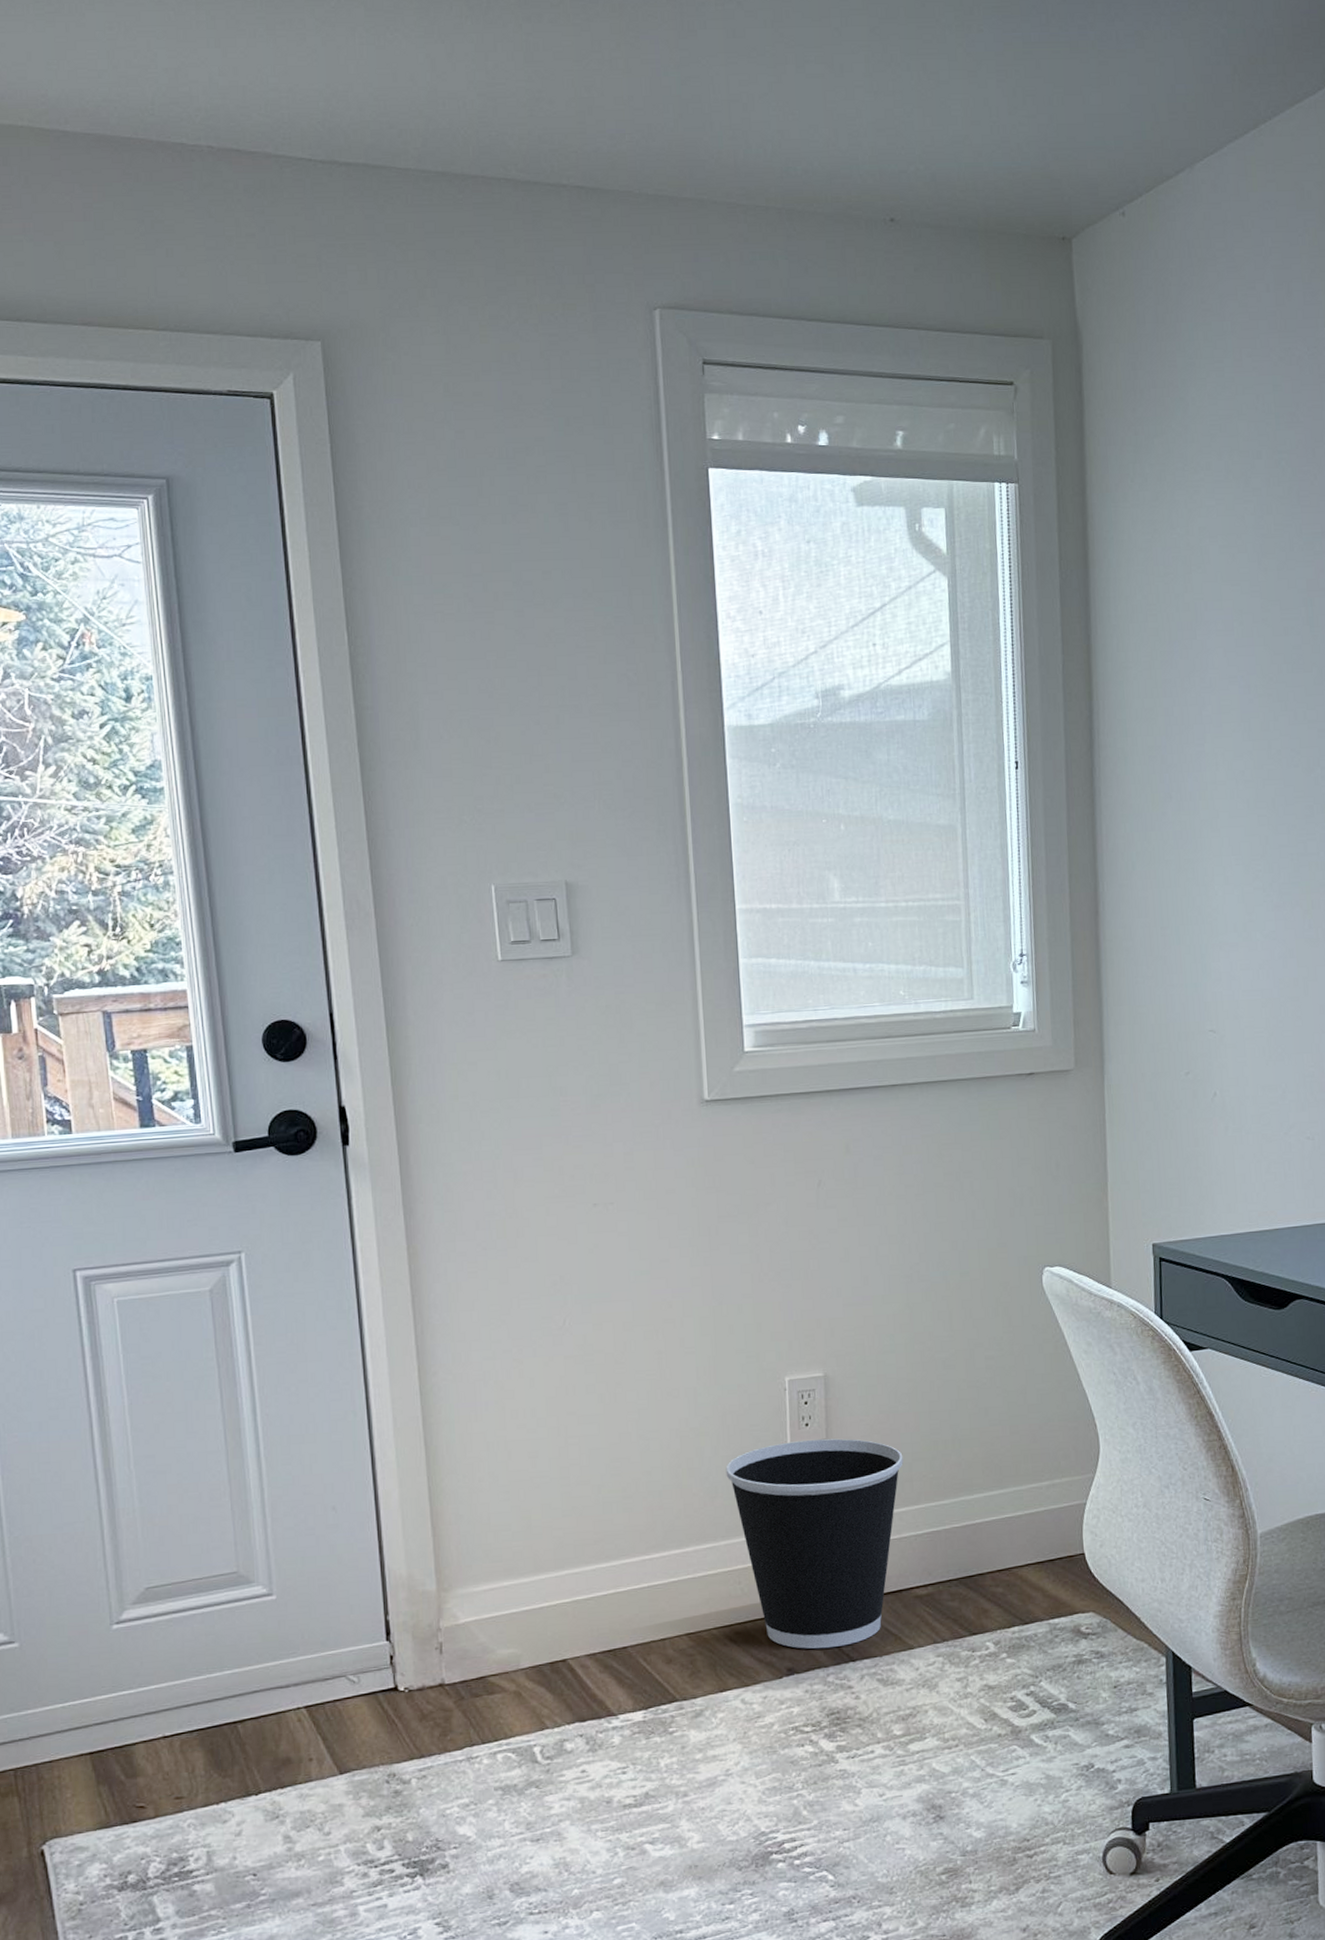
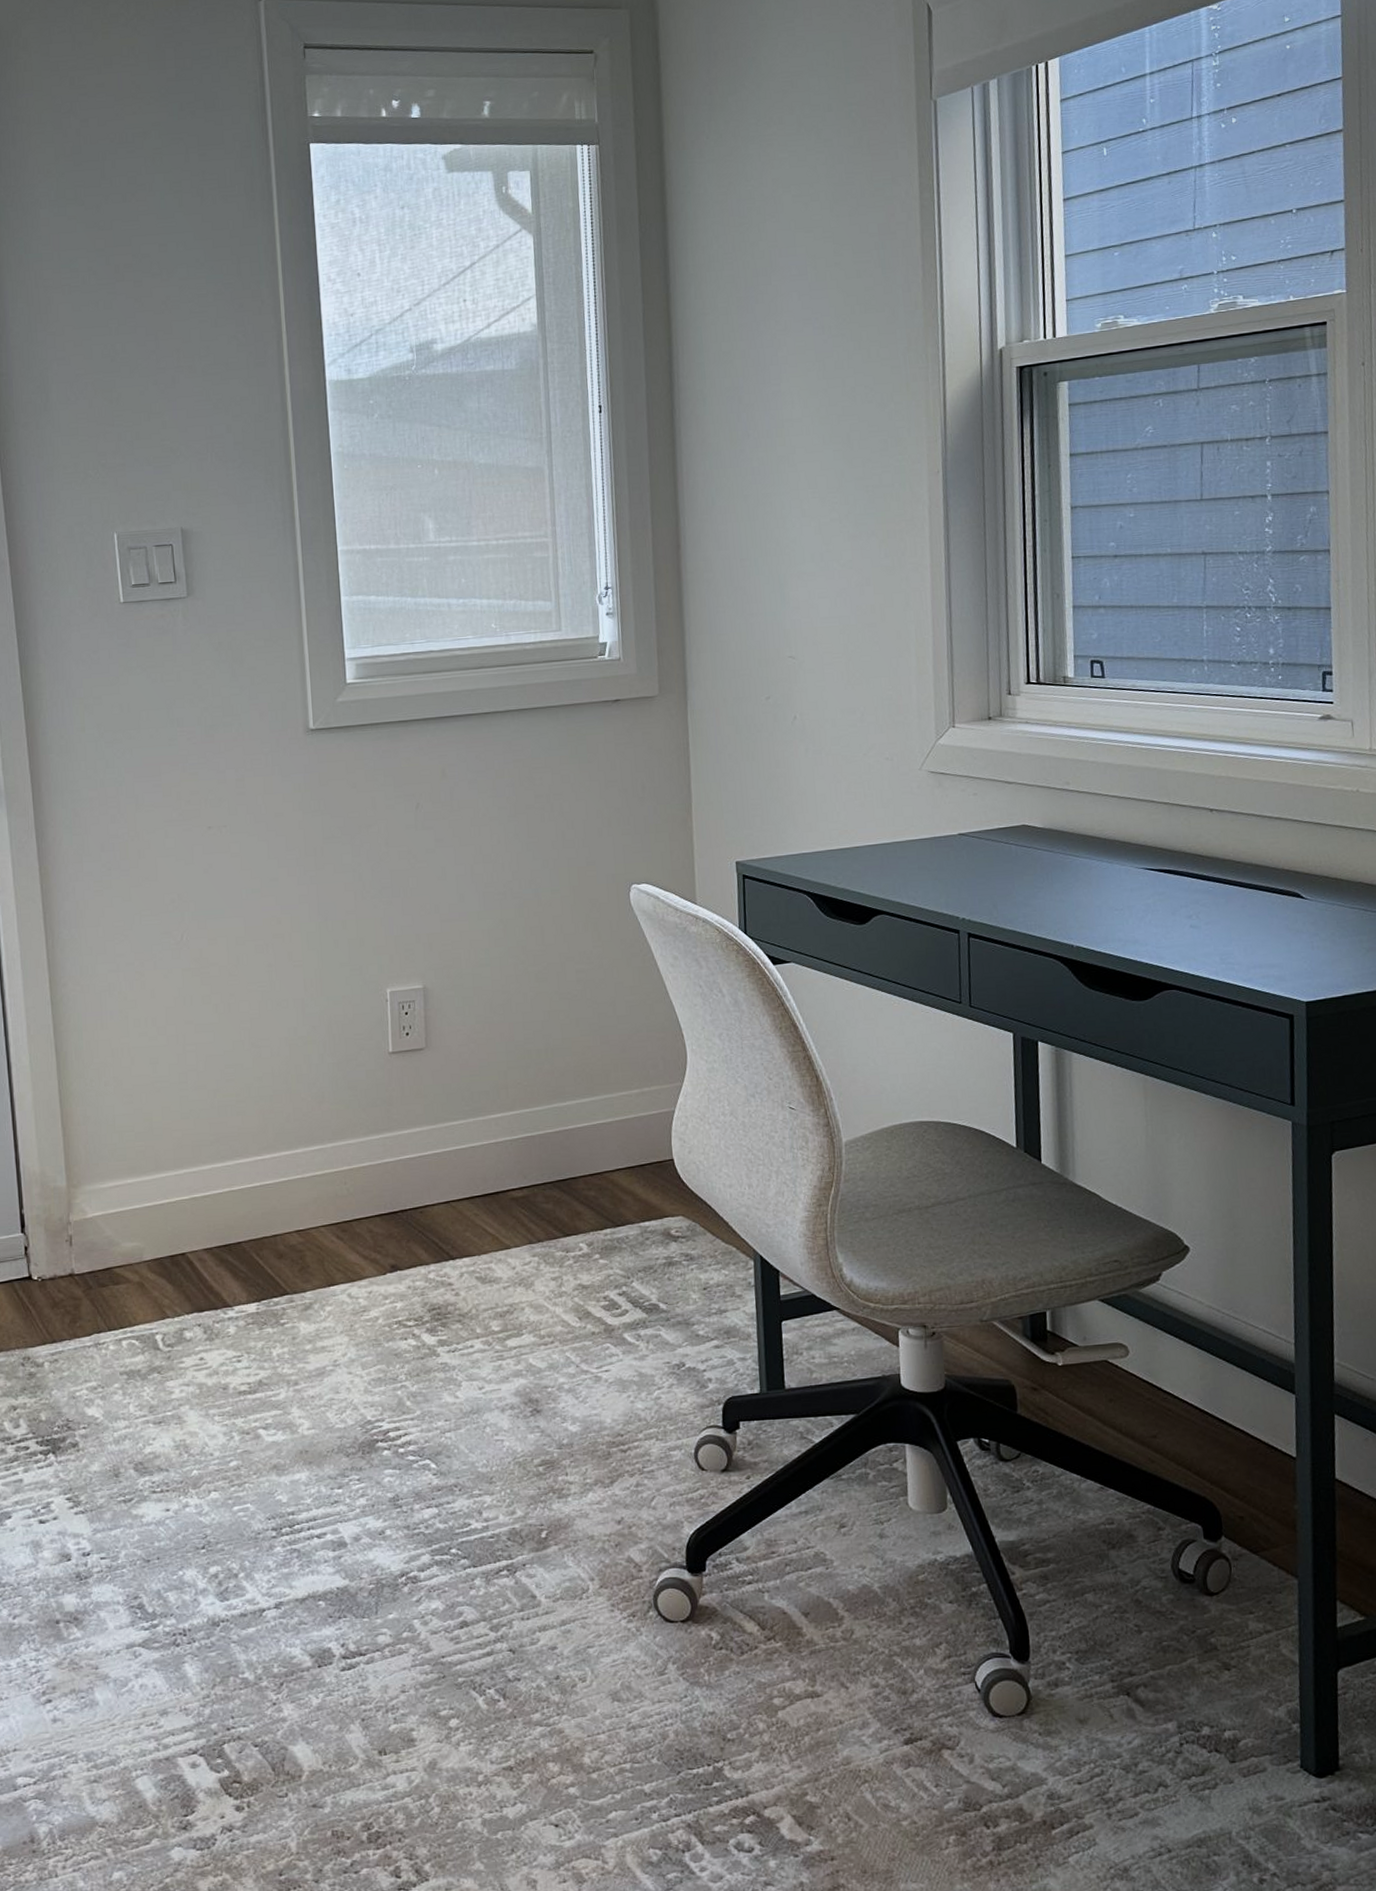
wastebasket: present [725,1438,903,1649] -> none [332,1047,499,1247]

